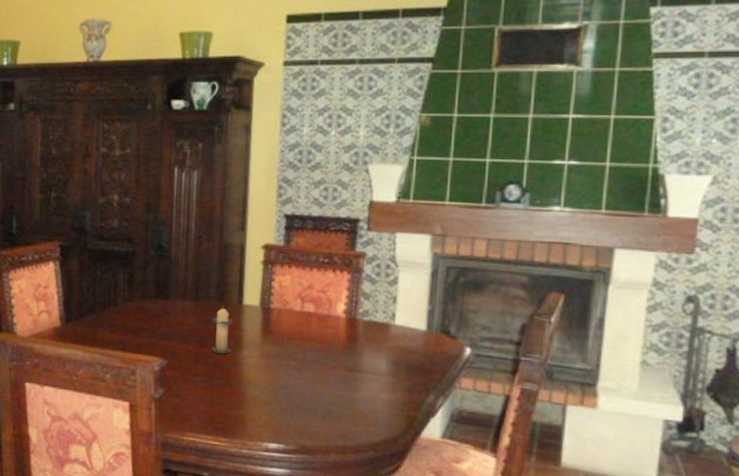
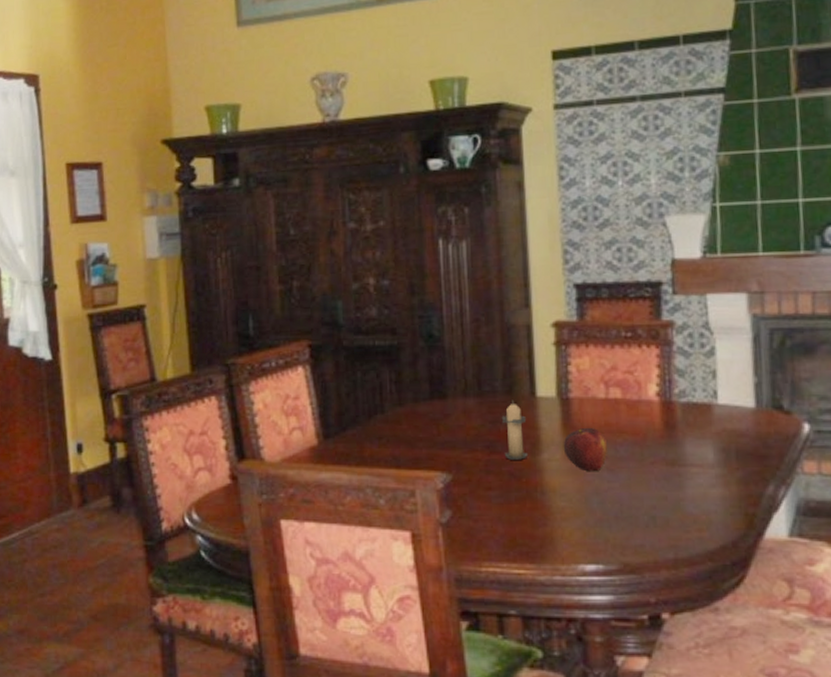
fruit: none [261,333,299,369] -> present [563,427,608,471]

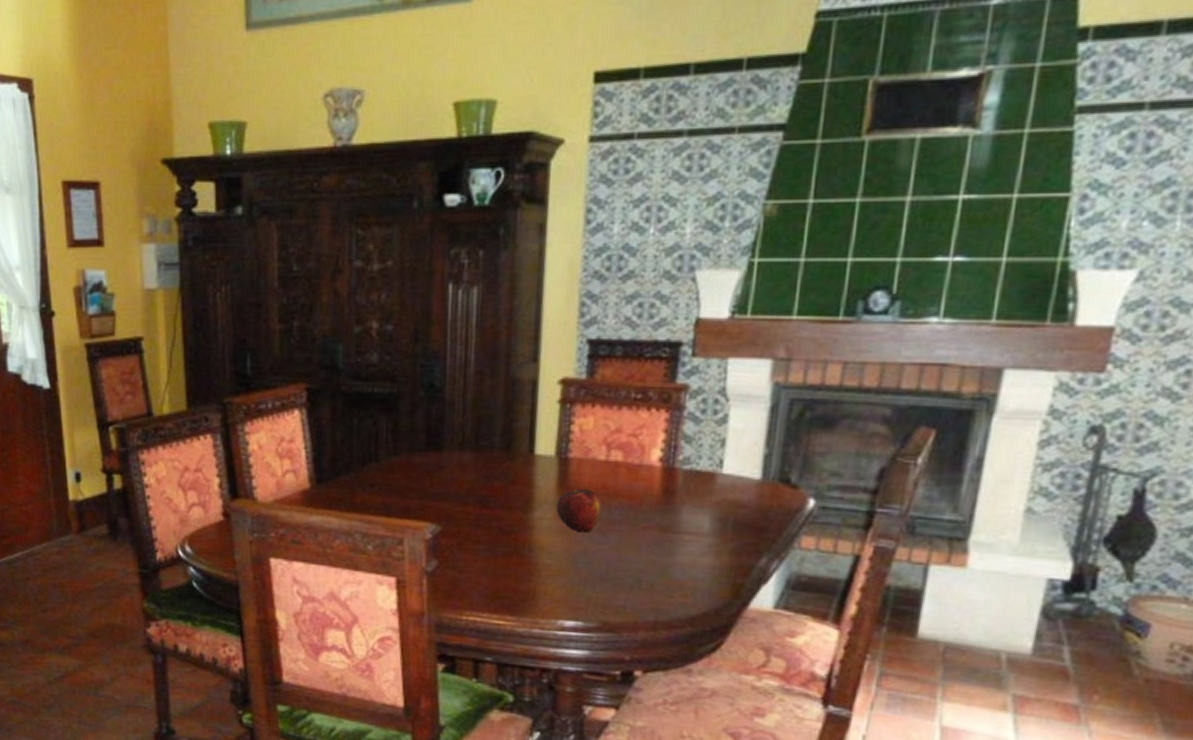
candle: present [501,400,529,460] -> none [496,456,521,516]

